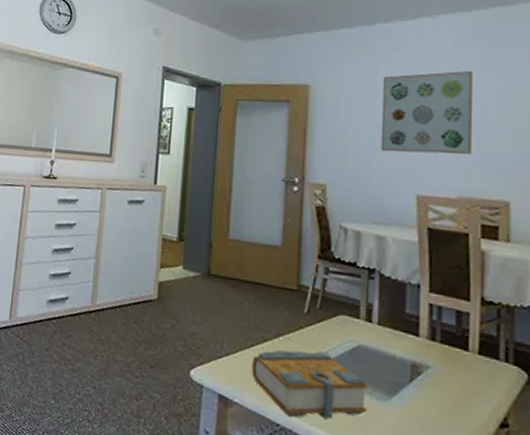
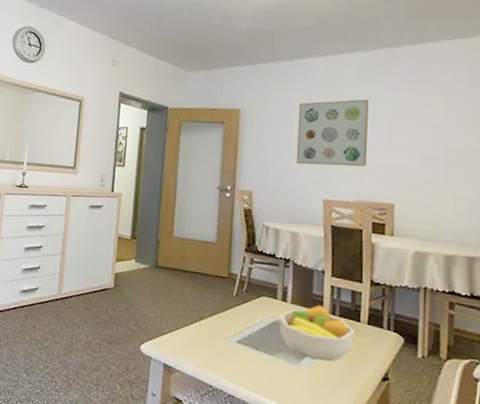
book: present [252,350,368,419] -> none [191,326,283,380]
fruit bowl: none [363,327,461,400] -> present [279,305,354,361]

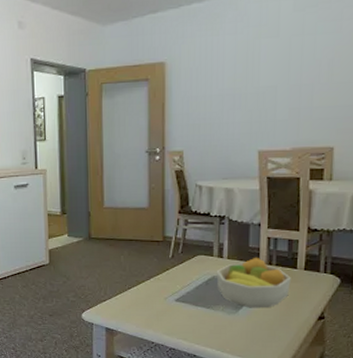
wall art: present [296,99,369,167] -> none [228,33,308,116]

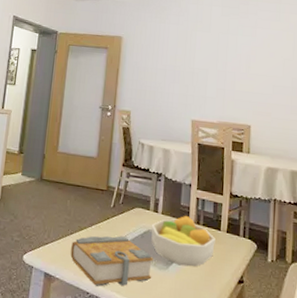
book: none [130,285,221,336] -> present [70,235,153,287]

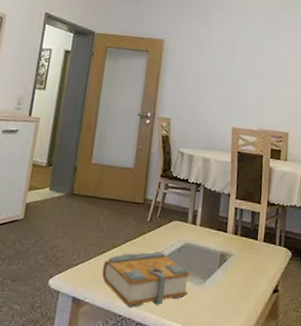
fruit bowl: present [151,215,215,267] -> none [188,226,252,279]

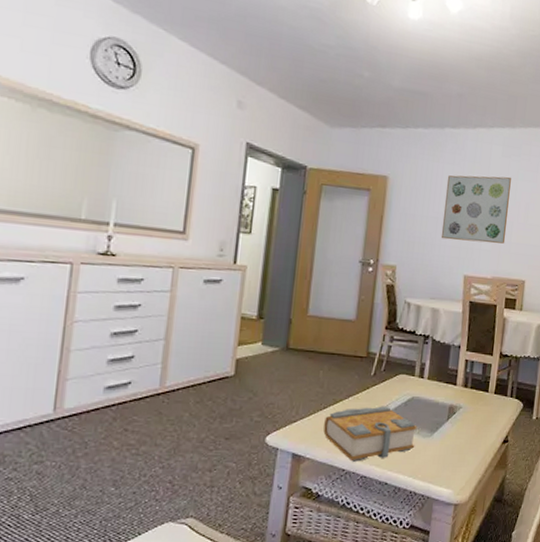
wall art: none [210,38,272,99] -> present [441,175,511,244]

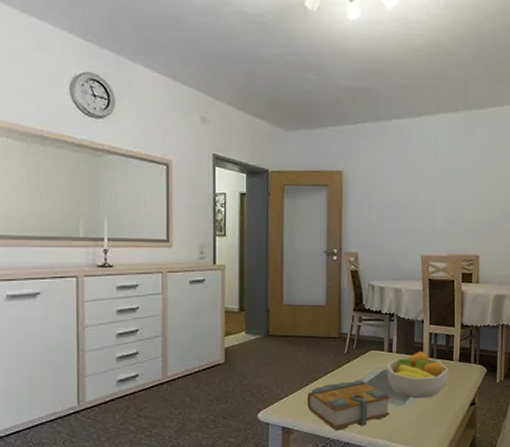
fruit bowl: none [415,378,483,432] -> present [386,351,449,399]
wall art: present [441,175,511,244] -> none [396,159,458,224]

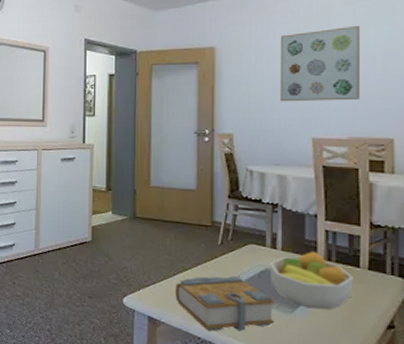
wall art: none [396,159,458,224] -> present [279,25,361,102]

